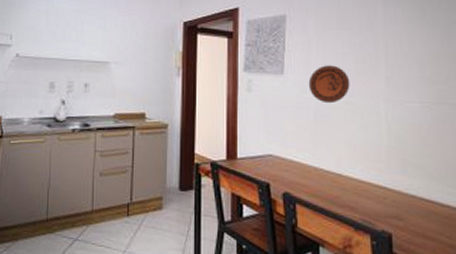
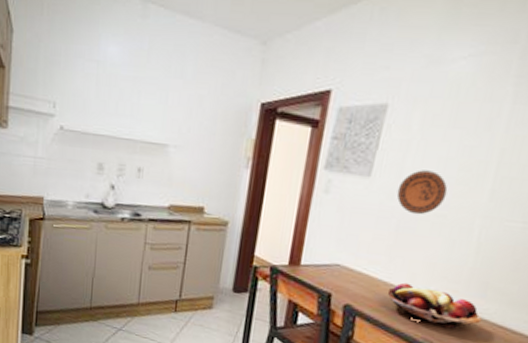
fruit basket: none [319,166,410,207] -> present [387,282,483,329]

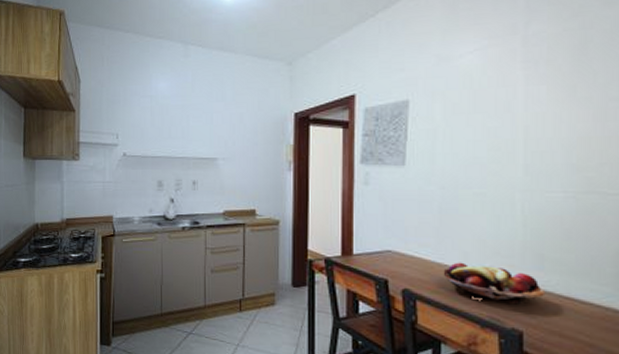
decorative plate: present [396,170,448,215] -> none [433,154,482,196]

